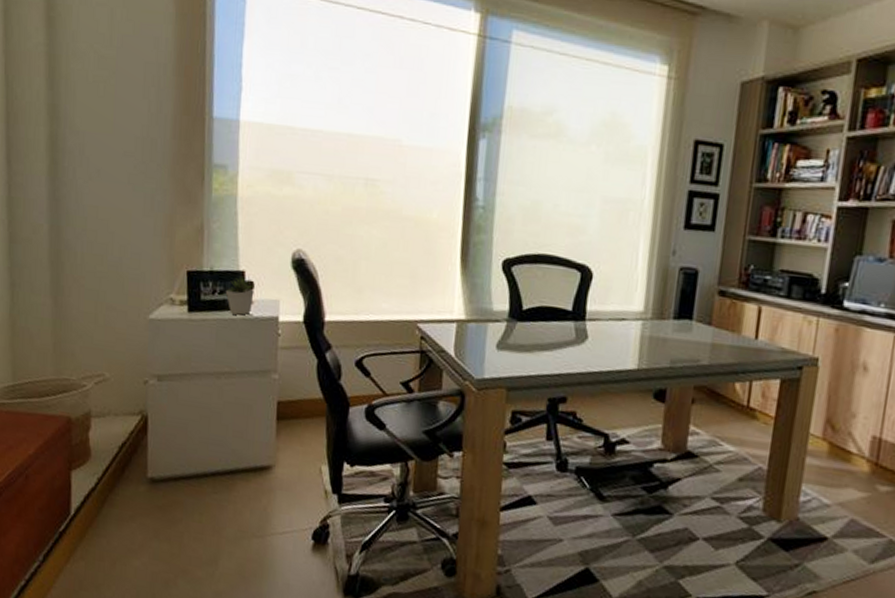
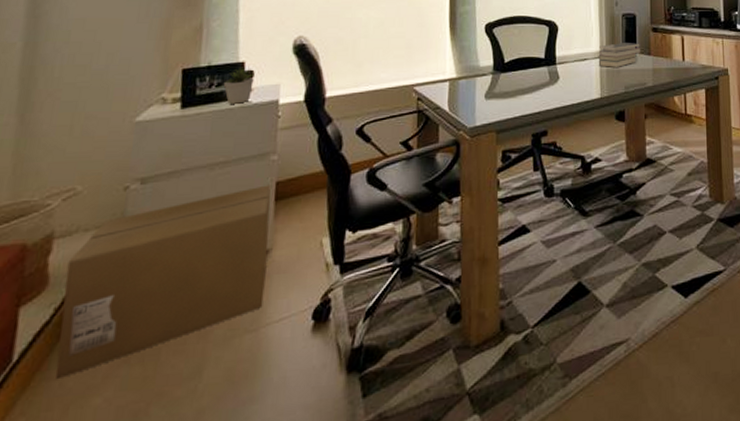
box: none [103,402,273,538] -> present [55,185,271,380]
books: none [640,303,699,336] -> present [598,42,640,68]

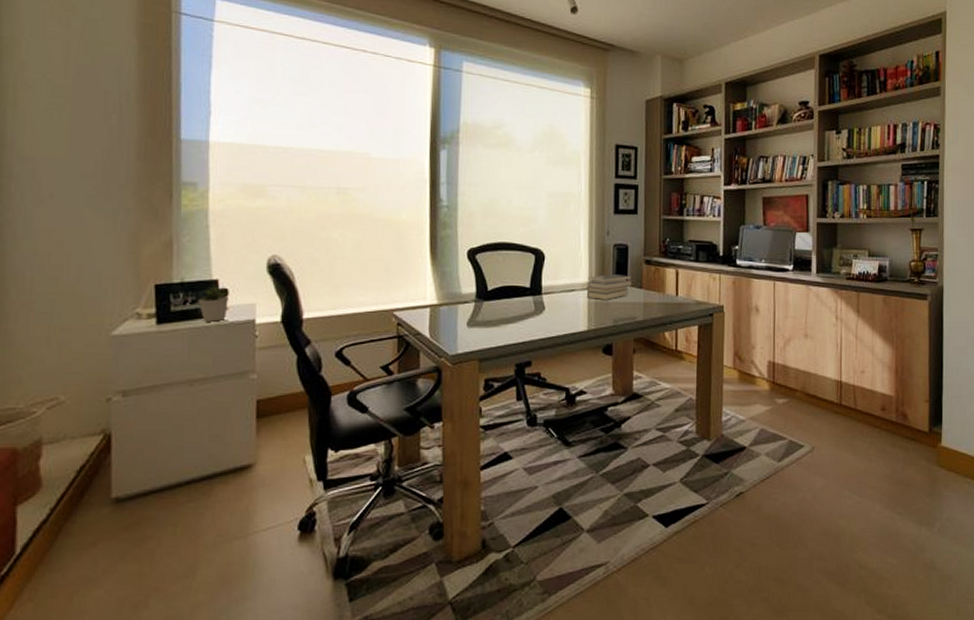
box: present [55,185,271,380] -> none [57,403,252,572]

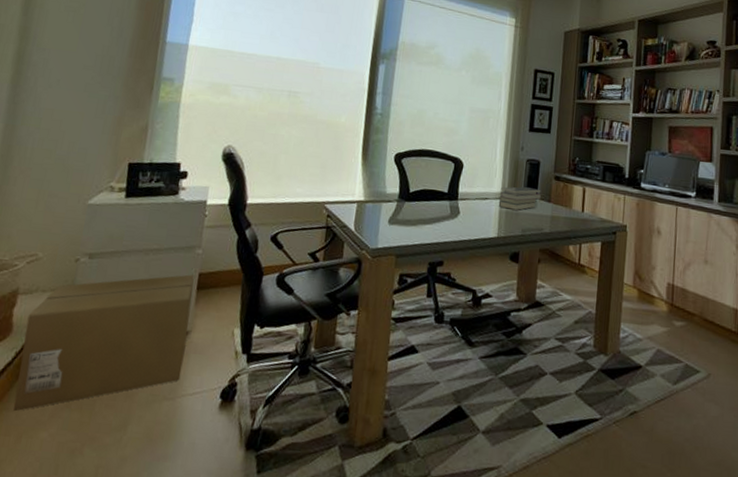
box: none [57,403,252,572] -> present [13,274,195,412]
potted plant: present [198,284,229,322] -> none [161,167,188,200]

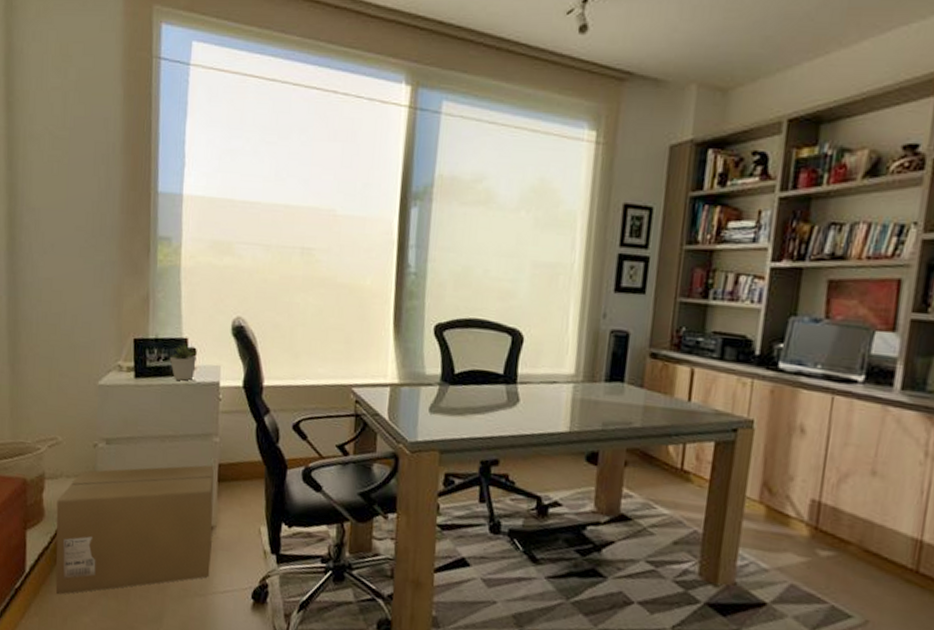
potted plant: none [161,167,188,200] -> present [169,343,197,381]
books: present [499,186,541,211] -> none [571,366,631,399]

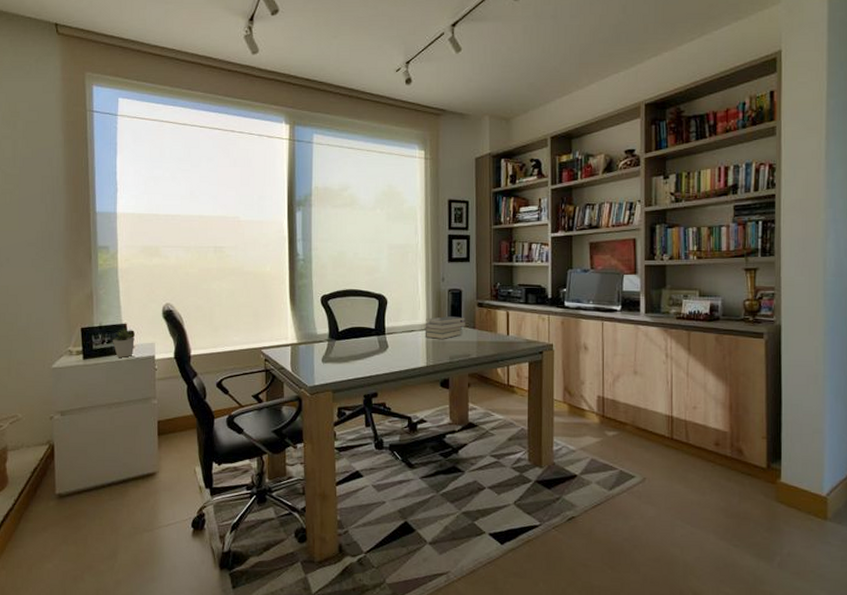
box: present [55,465,214,595] -> none [19,423,156,548]
books: none [571,366,631,399] -> present [425,315,465,340]

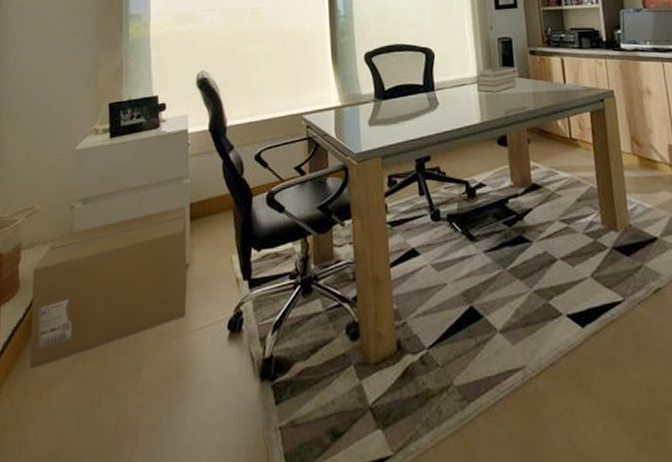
box: none [19,423,156,548] -> present [29,206,187,369]
potted plant: present [112,327,135,358] -> none [142,100,166,133]

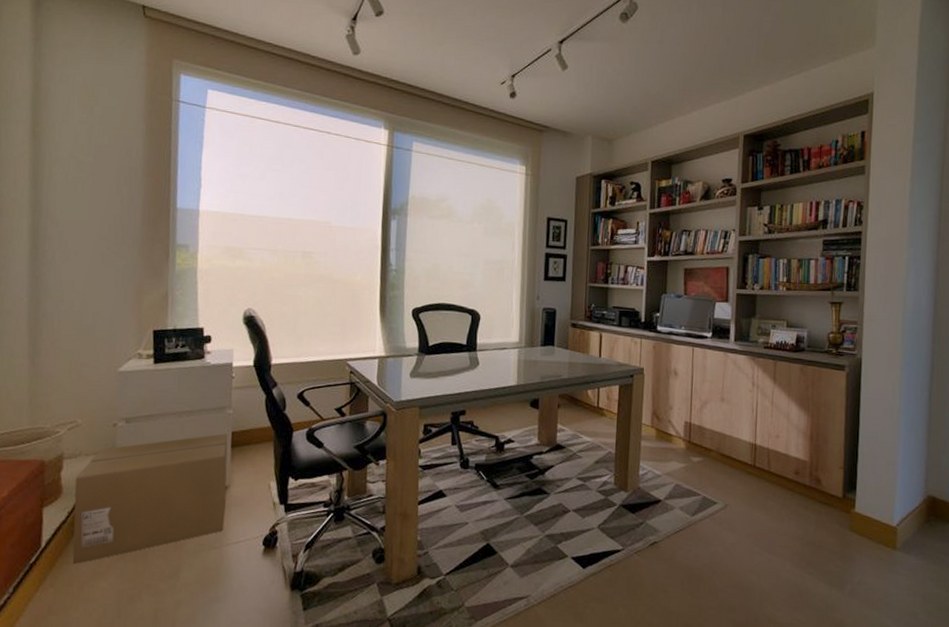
books: present [476,66,519,93] -> none [517,334,558,359]

